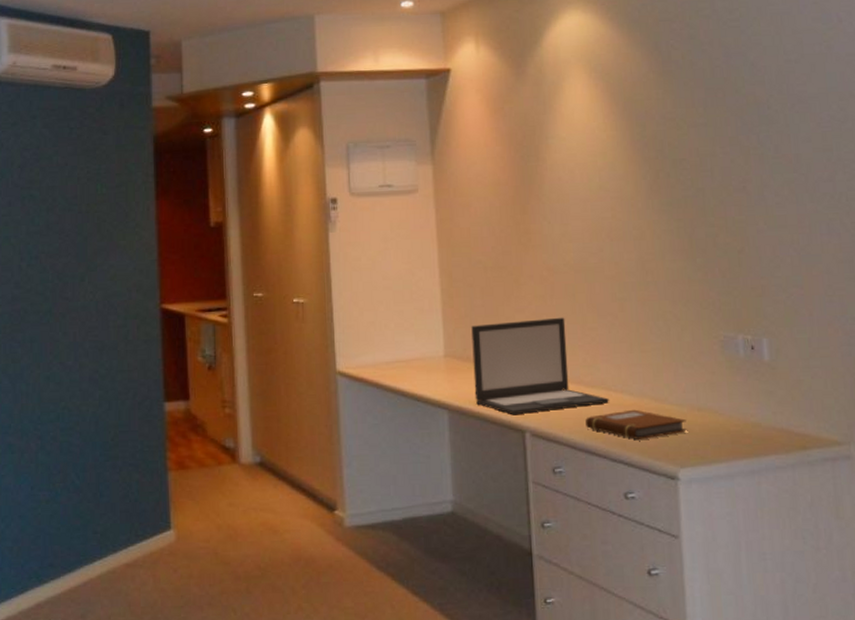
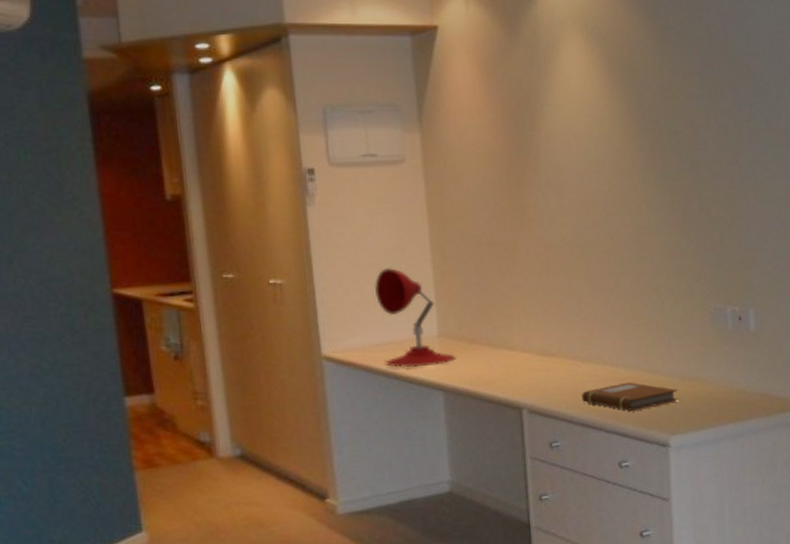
desk lamp: none [387,289,461,386] -> present [375,267,456,368]
laptop: present [471,317,609,415] -> none [466,293,605,393]

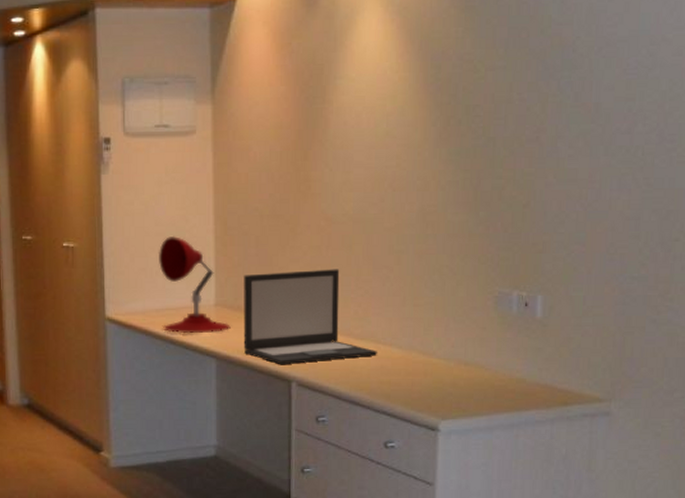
laptop: none [466,293,605,393] -> present [243,269,377,365]
notebook: present [582,382,678,411] -> none [352,362,452,391]

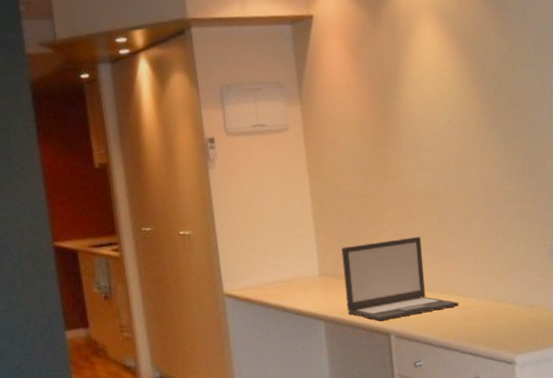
desk lamp: present [159,235,231,334] -> none [266,218,334,303]

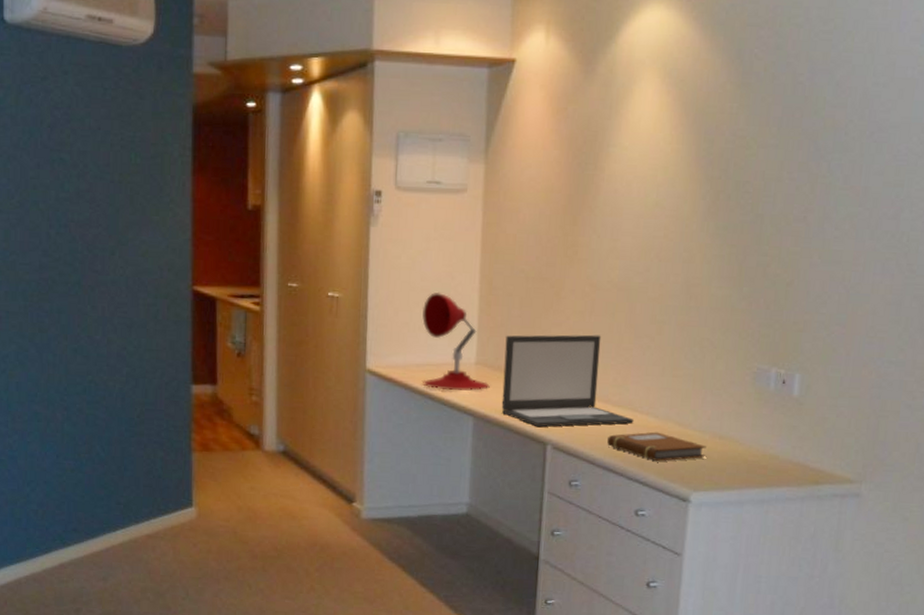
desk lamp: none [266,218,334,303] -> present [422,292,490,391]
notebook: none [440,310,522,334] -> present [607,432,706,461]

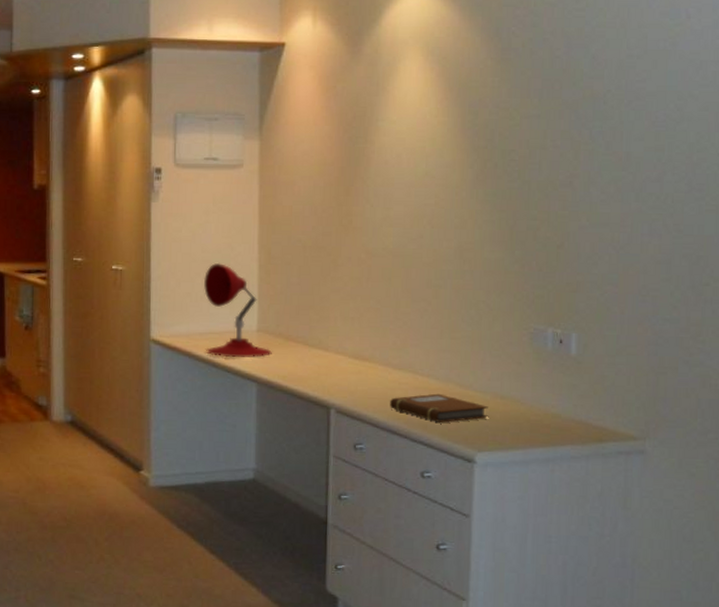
laptop: present [501,334,634,428] -> none [284,300,415,392]

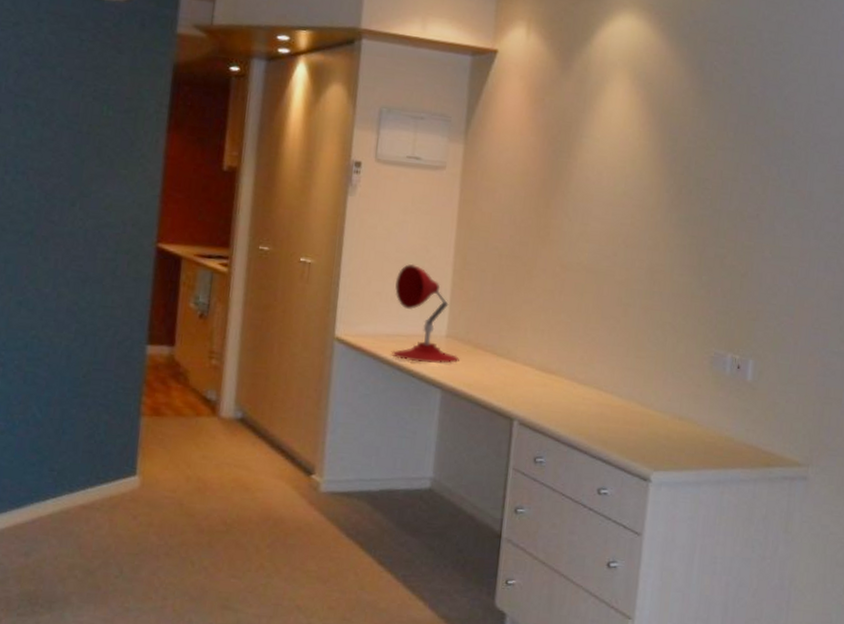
notebook: present [390,393,488,423] -> none [572,410,667,440]

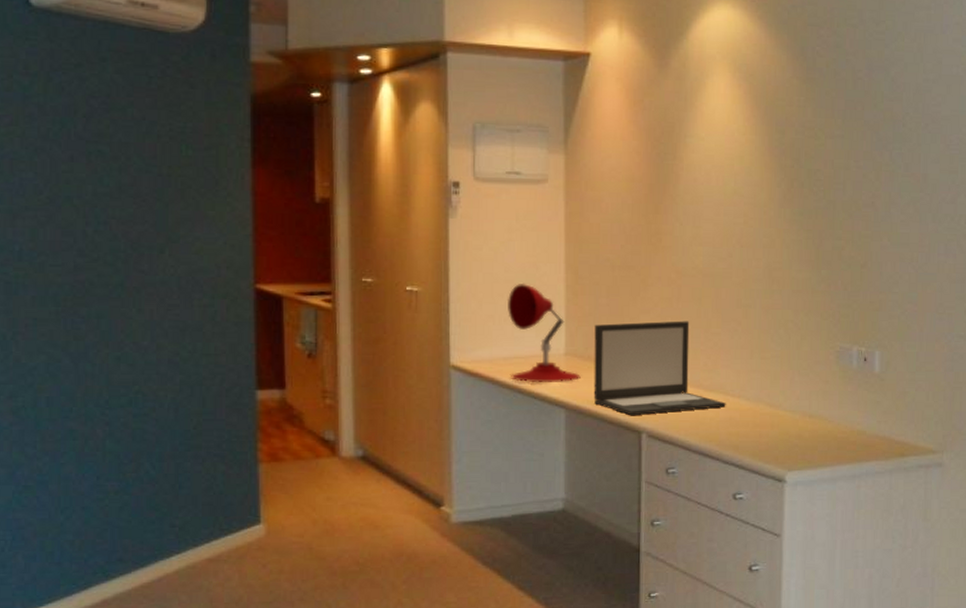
laptop: none [470,310,599,403] -> present [593,320,726,416]

